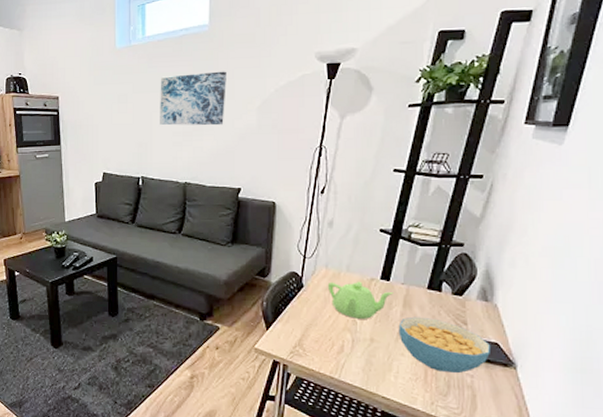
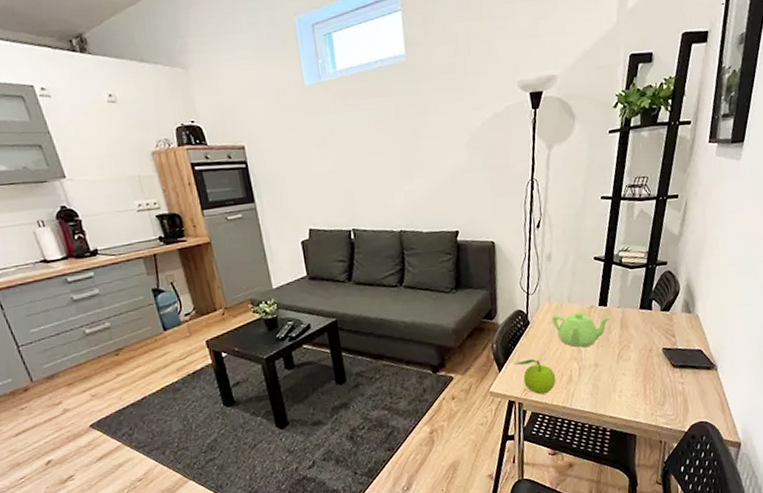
wall art: present [160,71,226,126] -> none [360,106,434,170]
fruit: none [283,322,326,360] -> present [514,358,556,395]
cereal bowl: present [398,316,491,374] -> none [618,336,696,384]

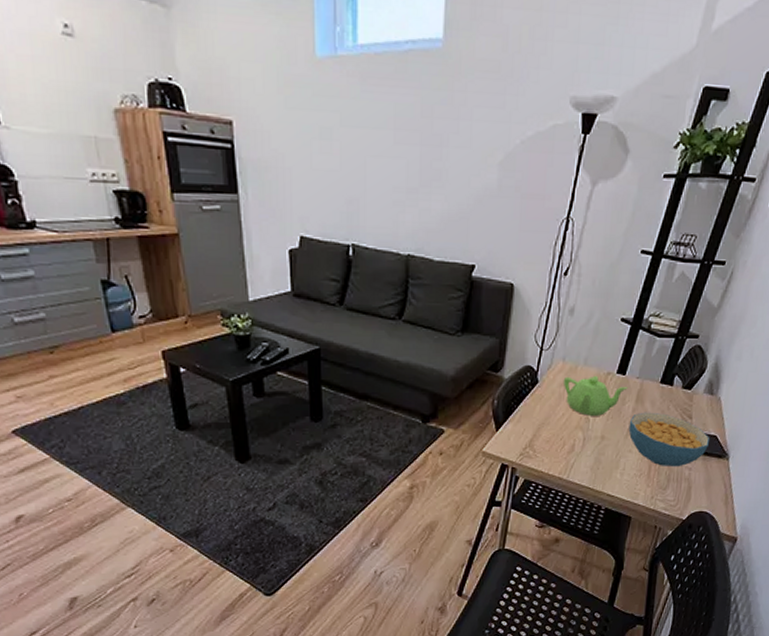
fruit: present [514,358,556,395] -> none [514,421,557,462]
cereal bowl: none [618,336,696,384] -> present [628,412,711,467]

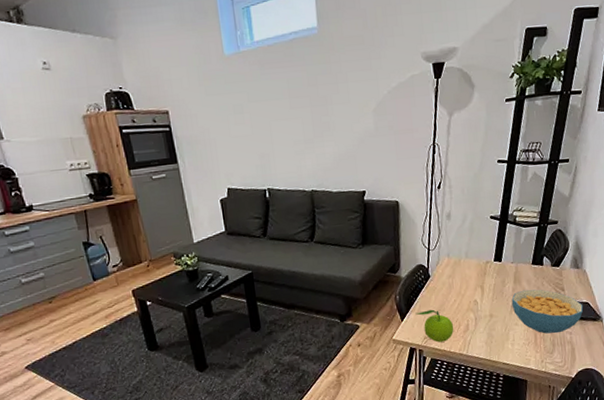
fruit: none [514,421,557,462] -> present [415,309,454,343]
teapot: present [563,375,628,416] -> none [450,265,505,299]

